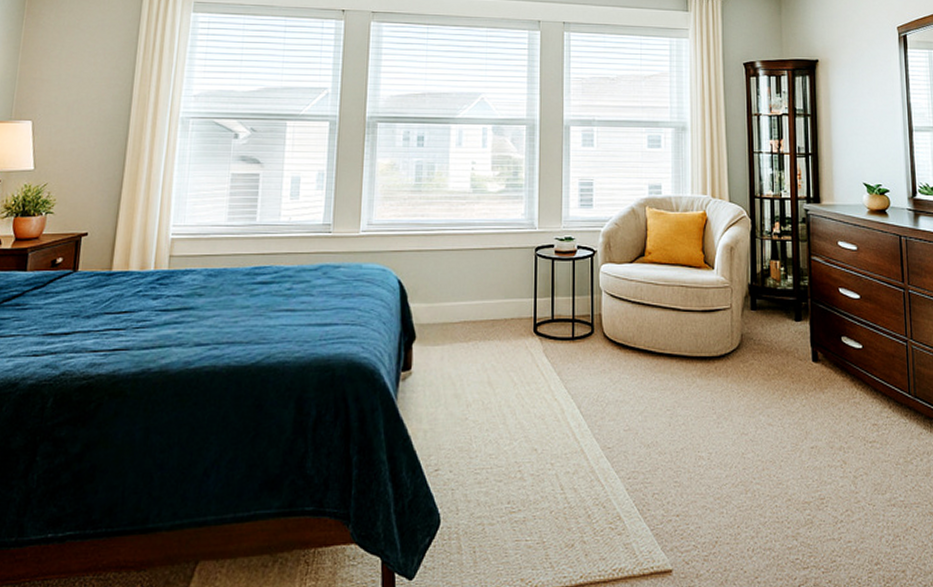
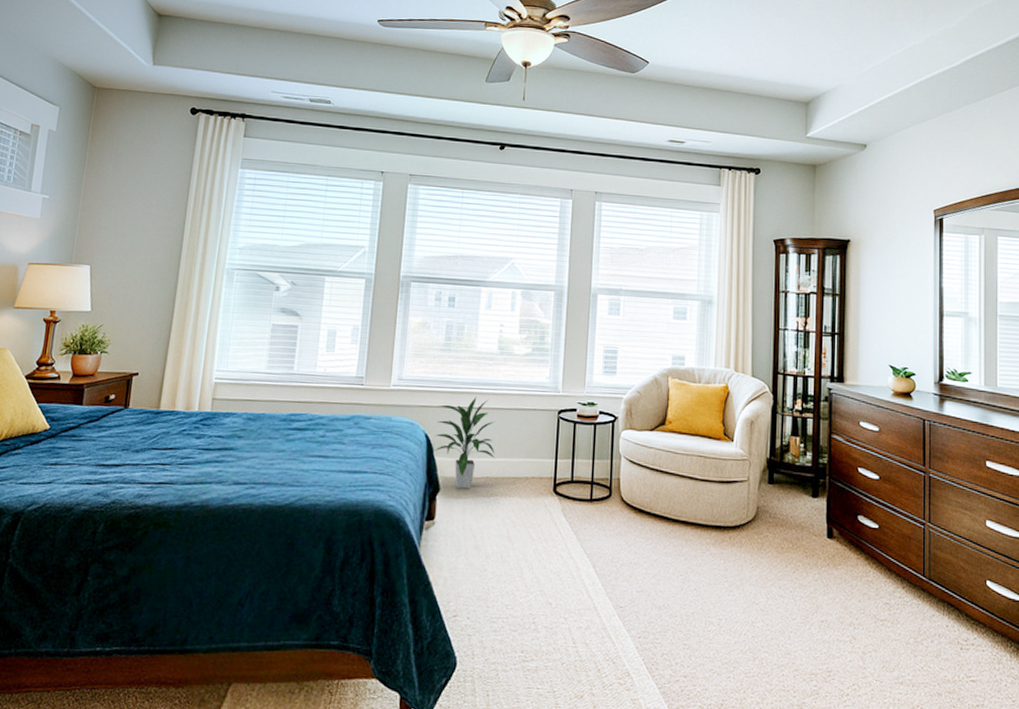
indoor plant: none [408,238,472,335] -> present [434,397,495,489]

